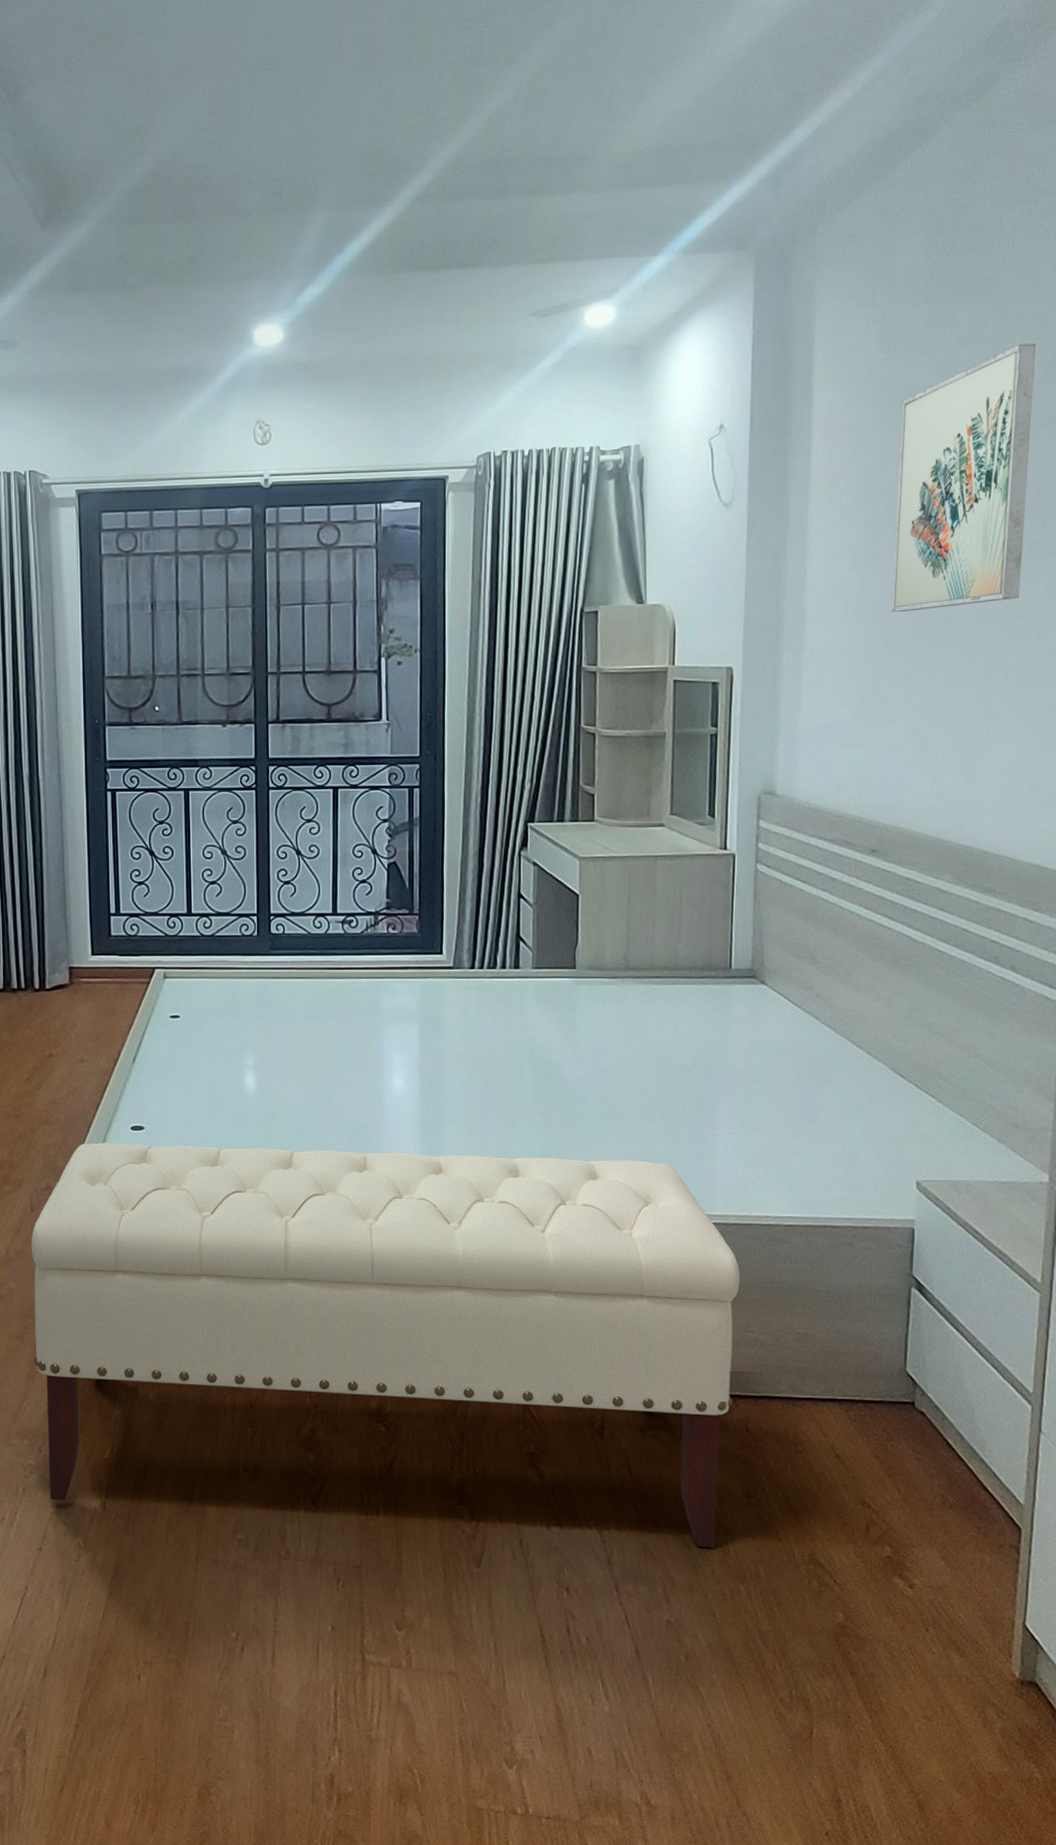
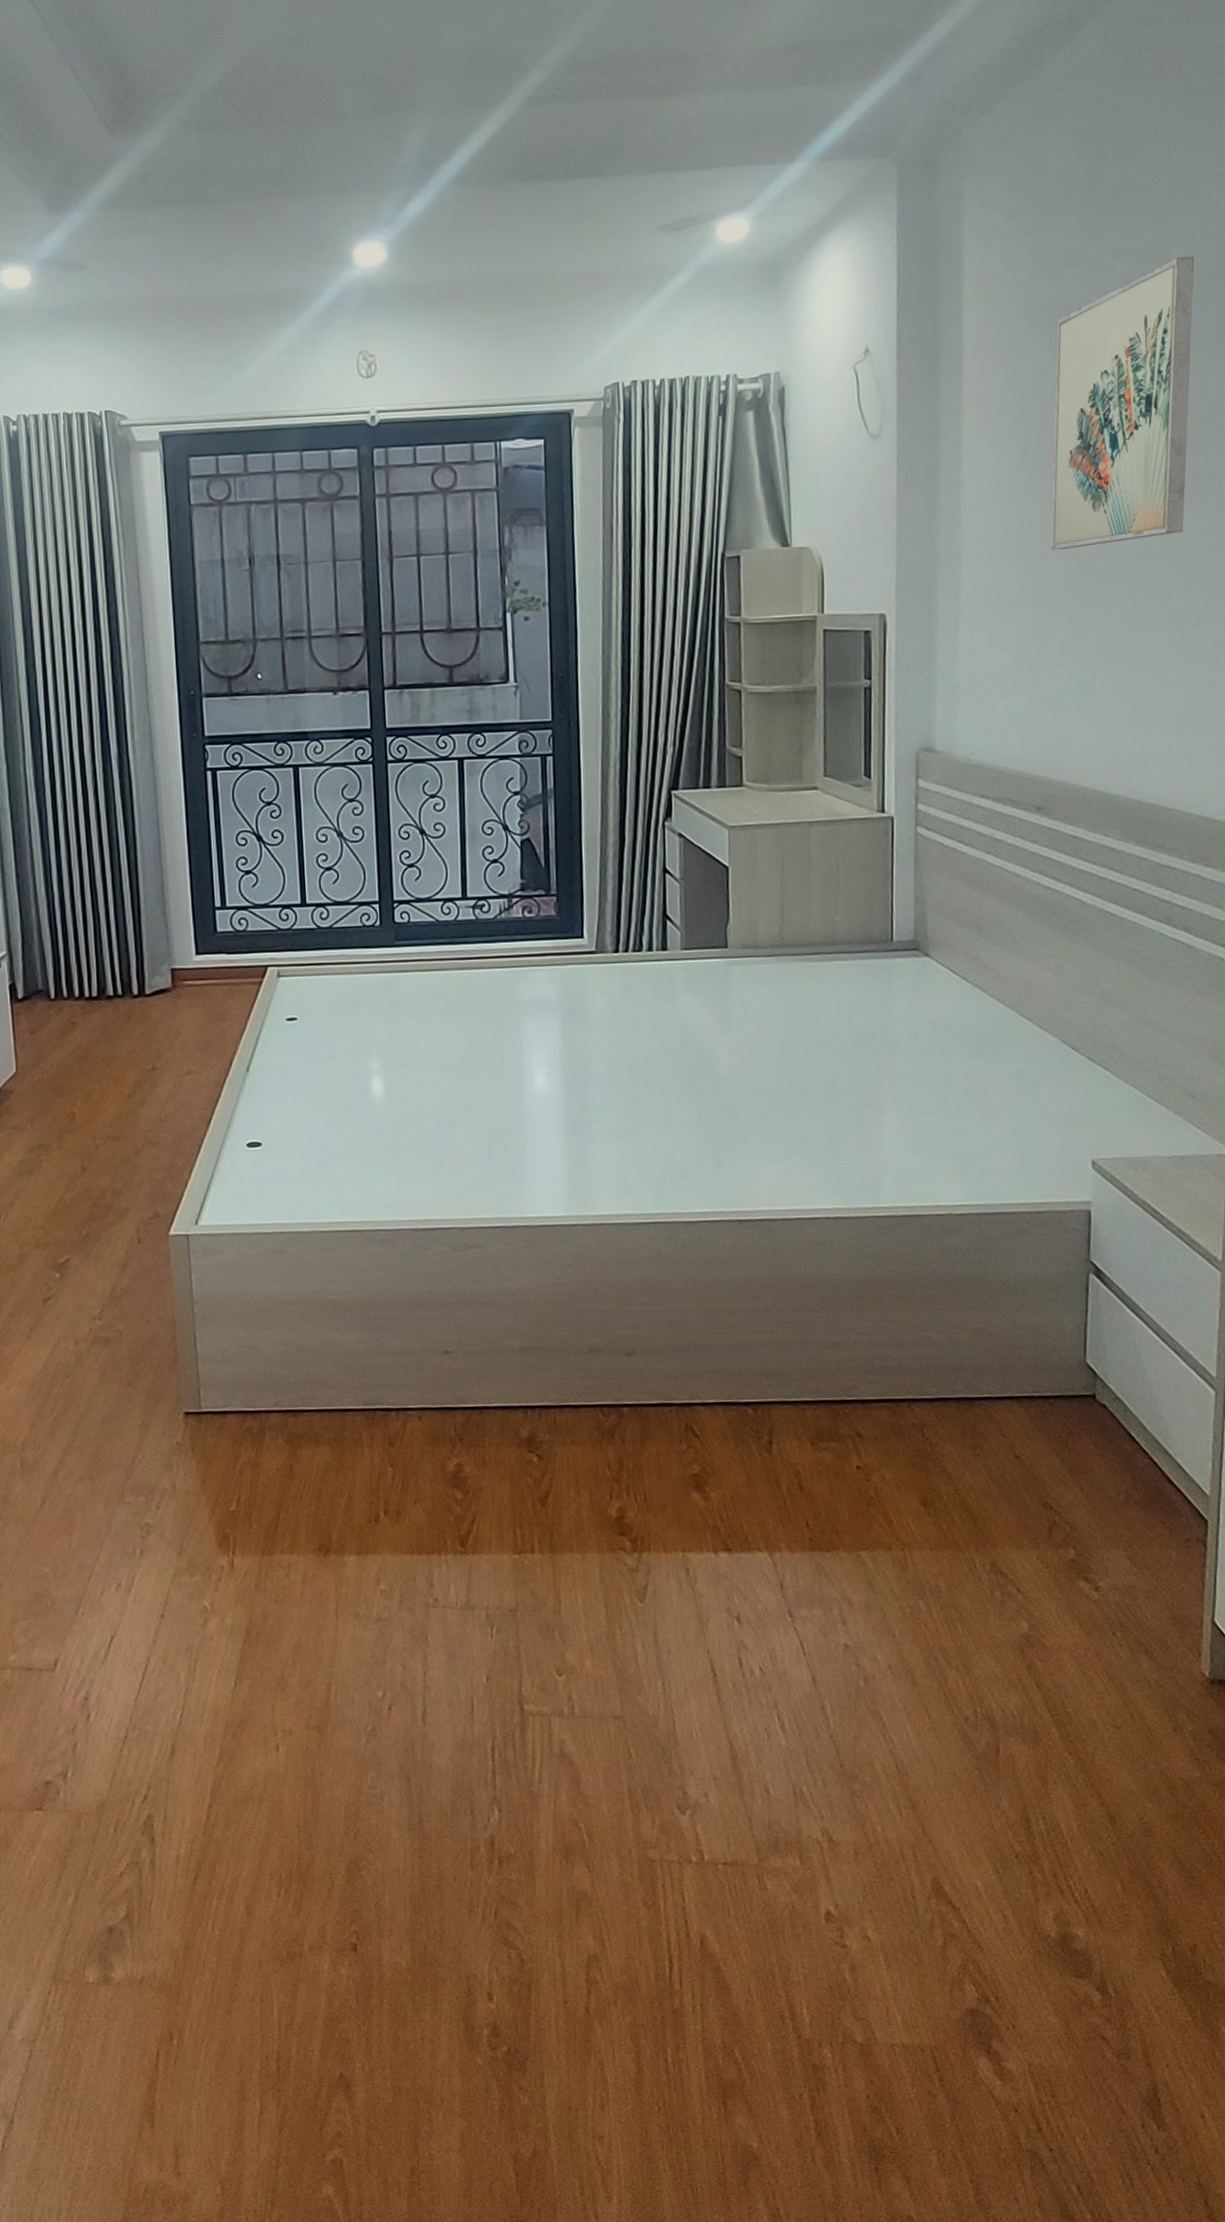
bench: present [31,1143,741,1548] -> none [139,1152,912,1564]

